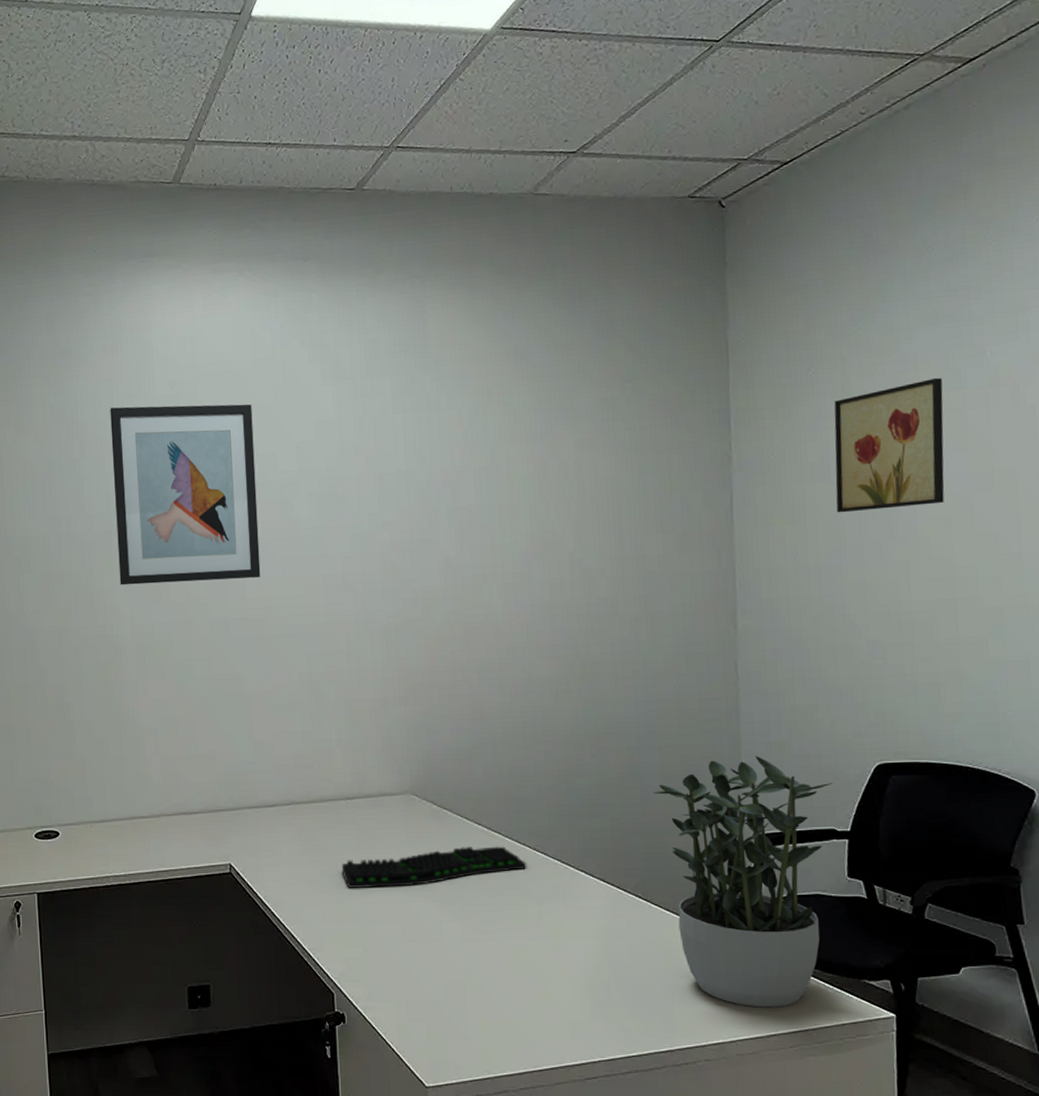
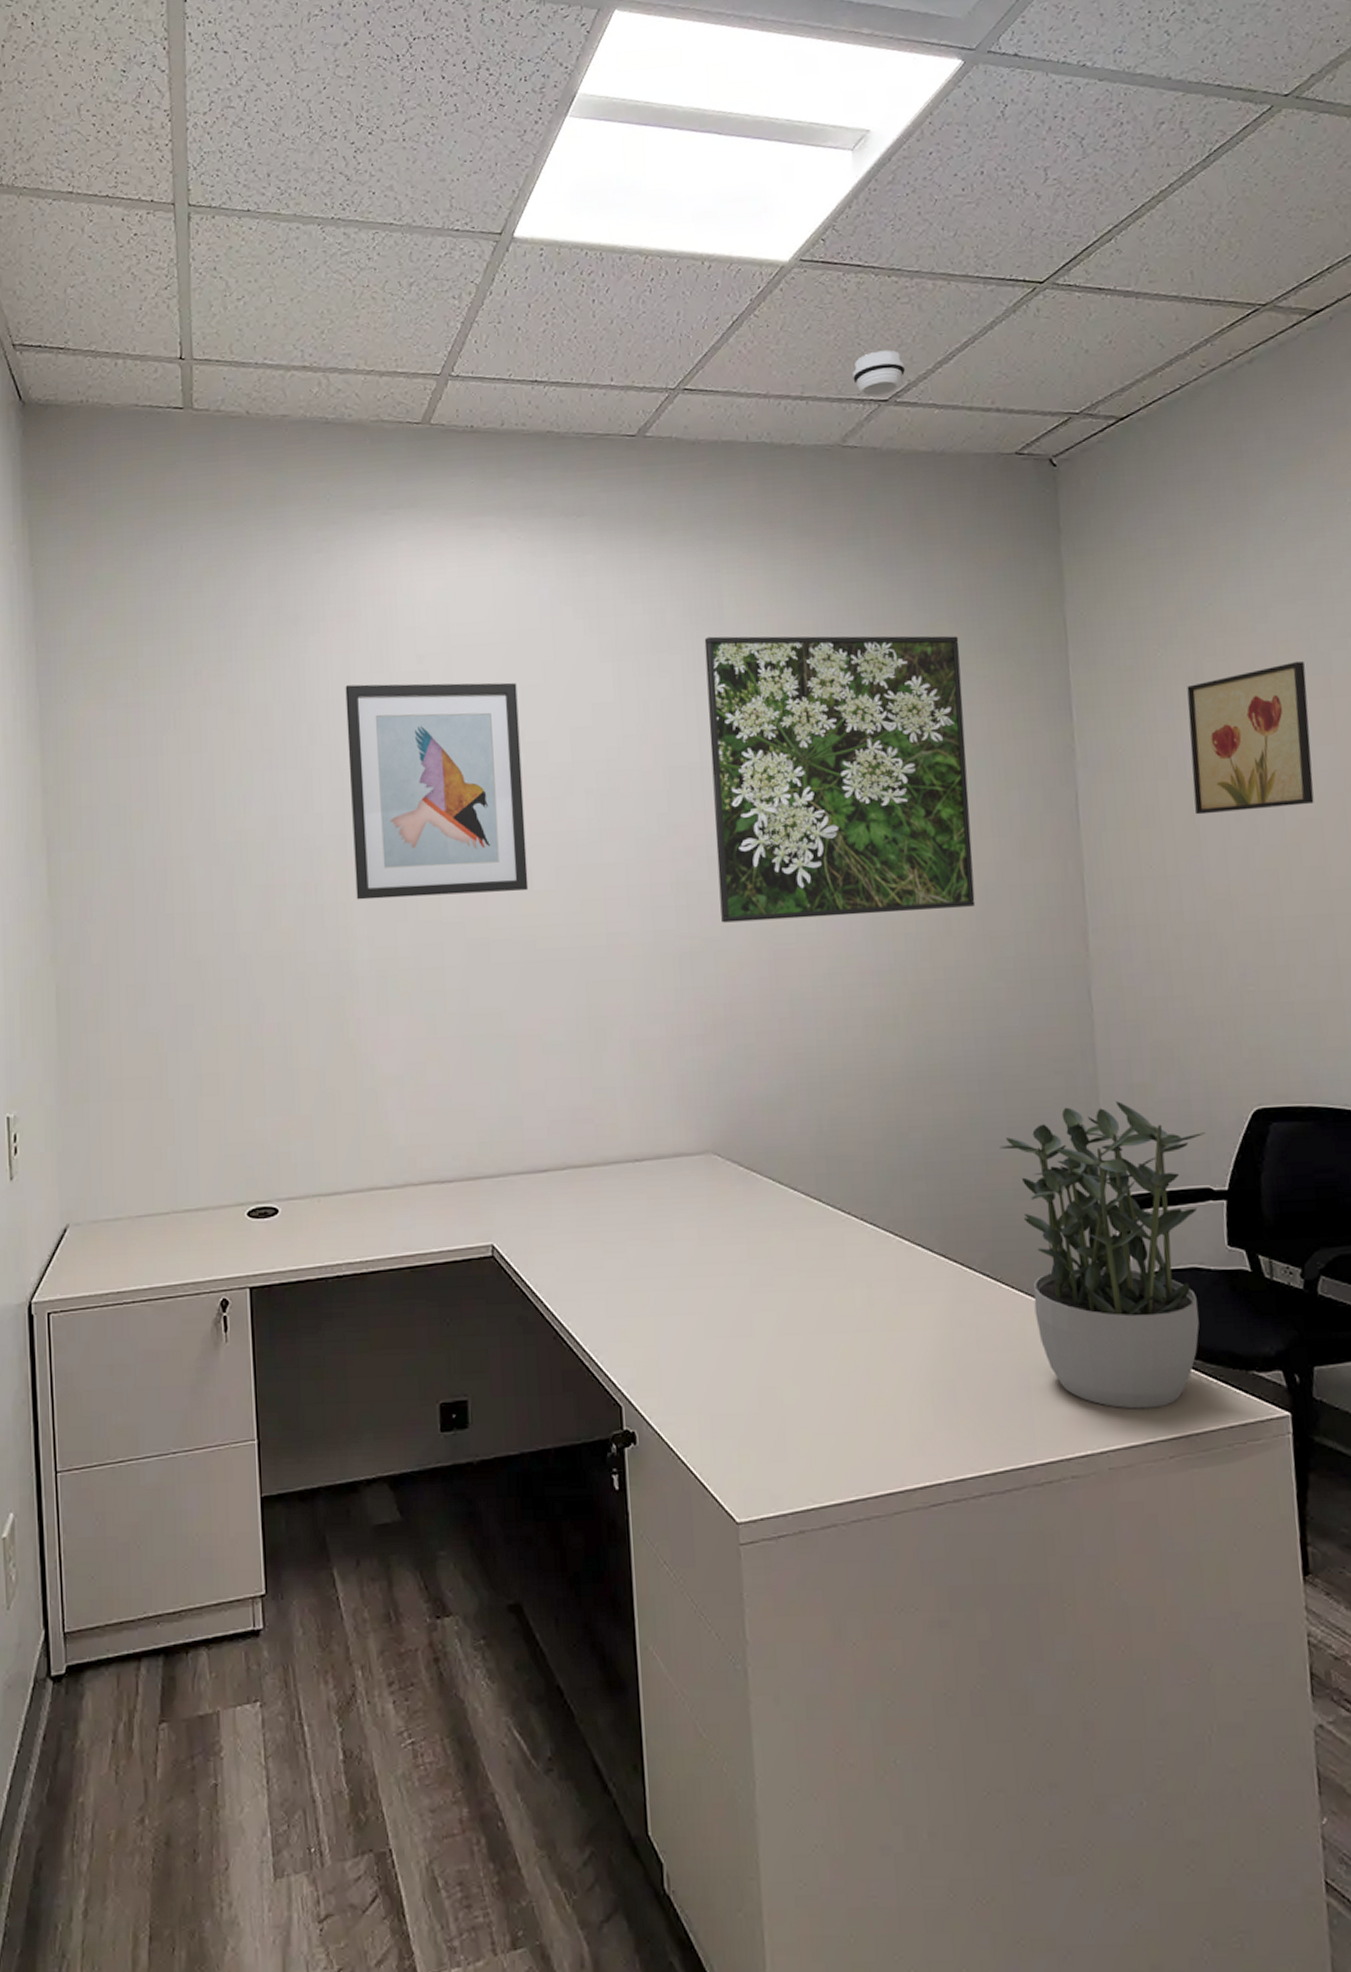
keyboard: present [341,846,527,889] -> none [629,1216,854,1273]
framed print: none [411,359,640,605] -> present [704,635,976,923]
smoke detector: none [545,107,593,149] -> present [853,350,906,397]

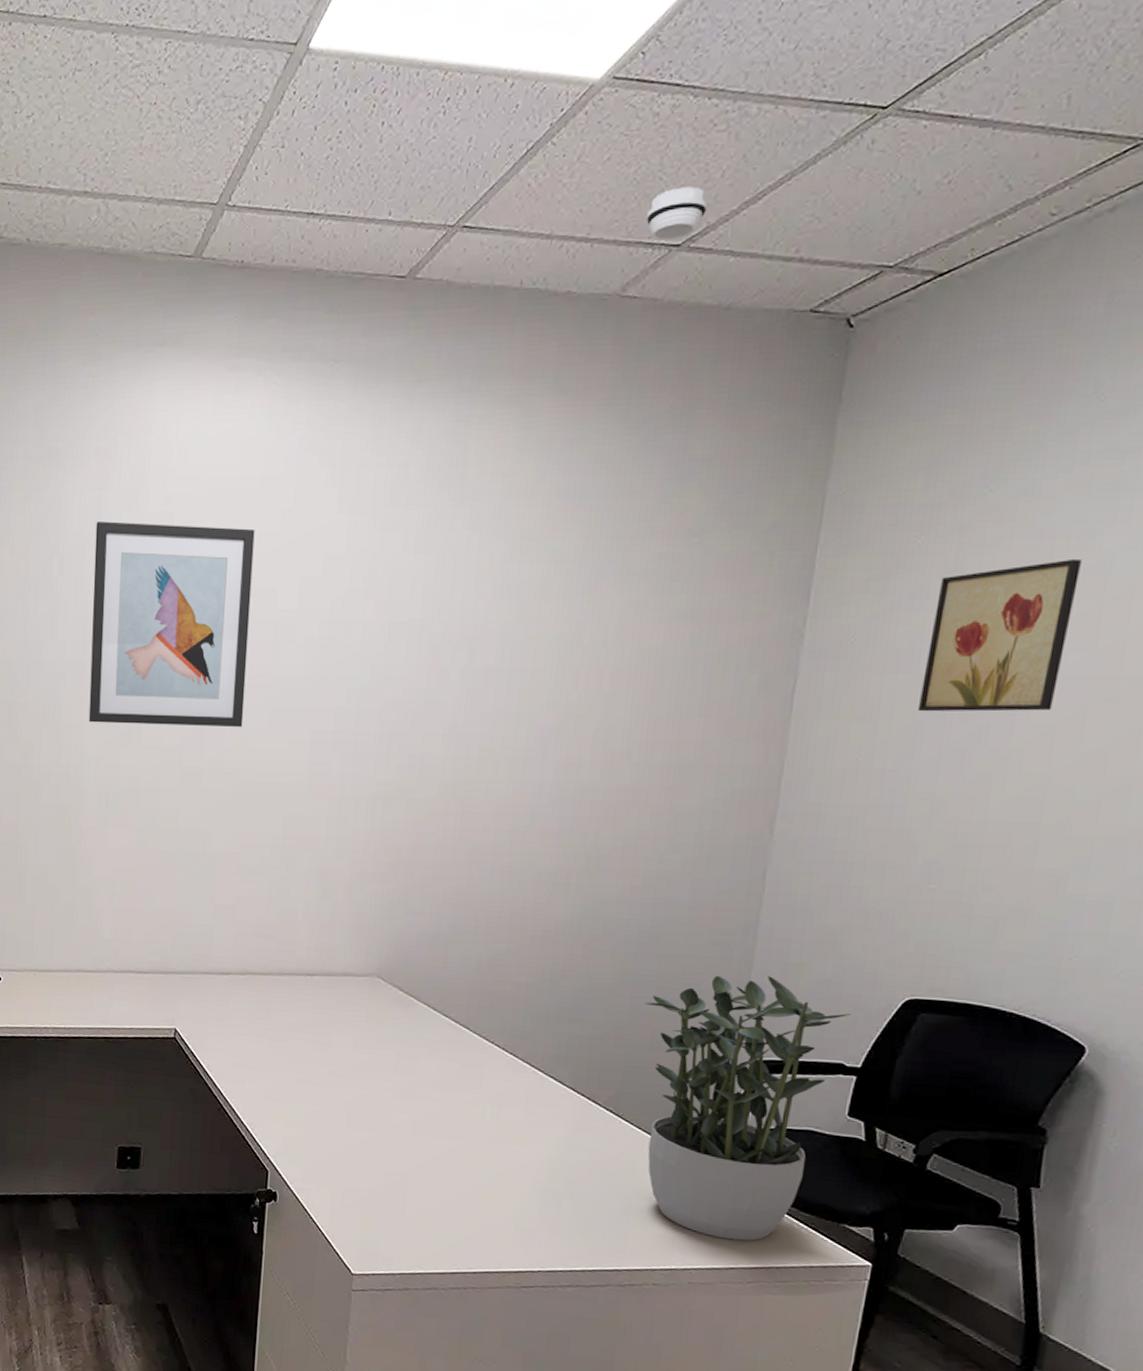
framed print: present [704,635,976,923] -> none [417,494,705,781]

